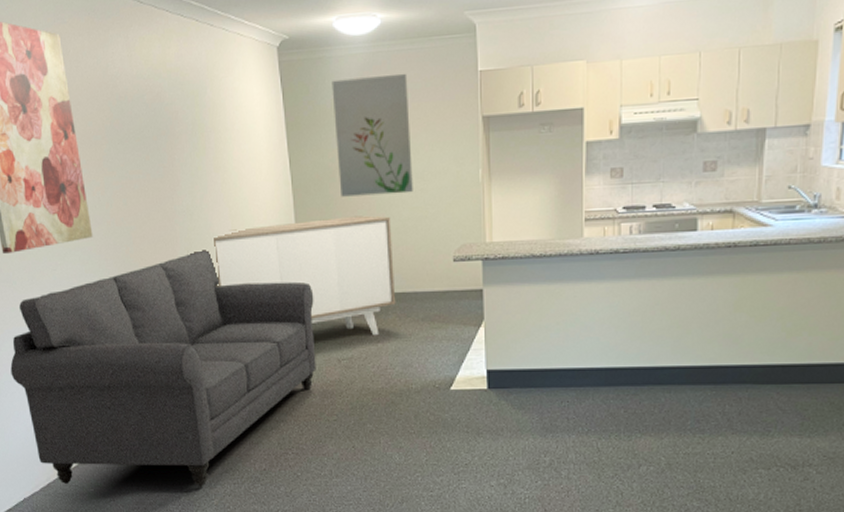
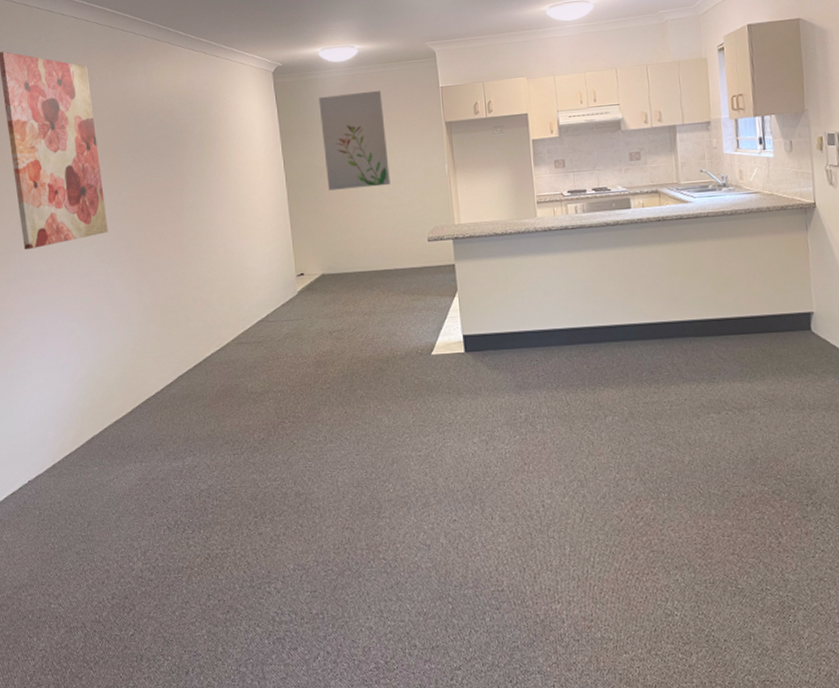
sofa: present [10,250,316,487] -> none [24,239,310,464]
sideboard: present [190,215,396,335] -> none [196,205,380,308]

